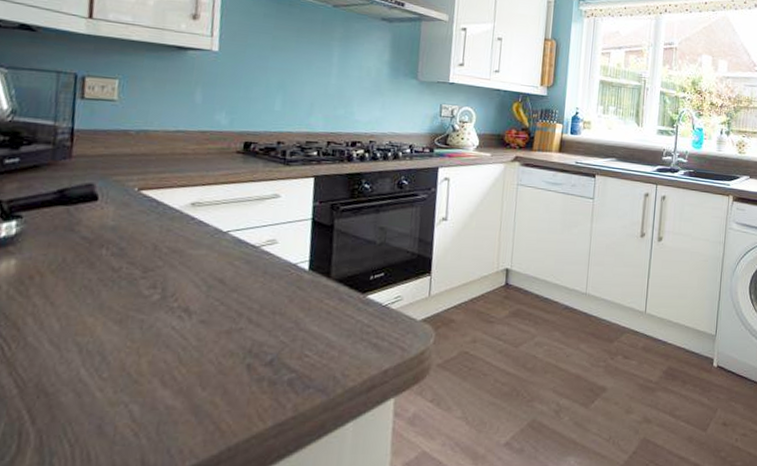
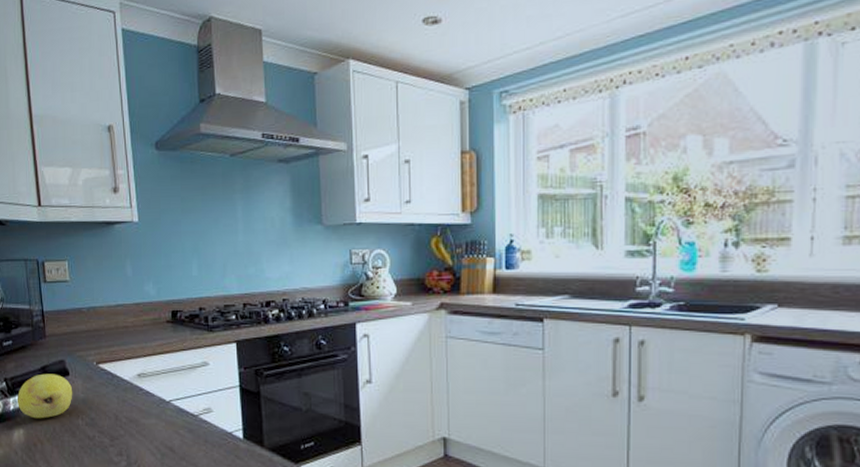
fruit: none [12,197,100,248] -> present [17,373,73,419]

